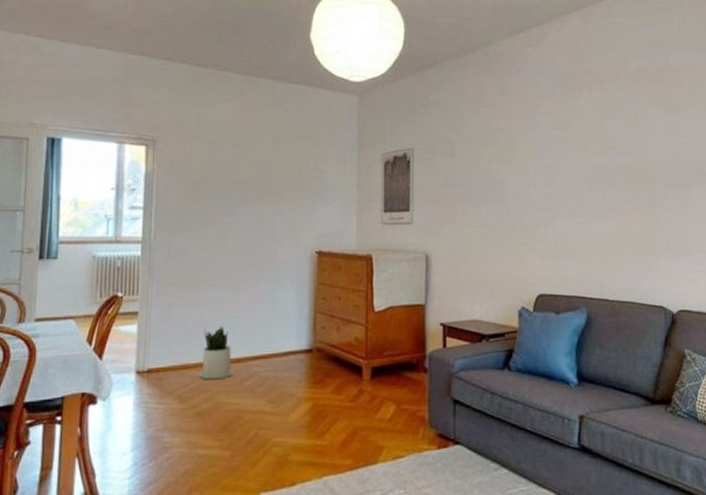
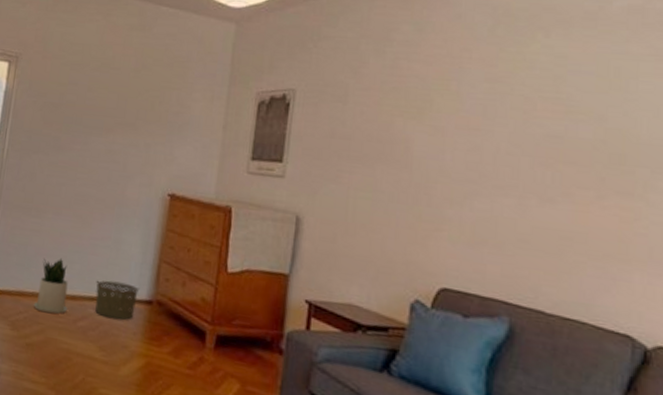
basket: none [258,337,300,373] -> present [95,280,140,320]

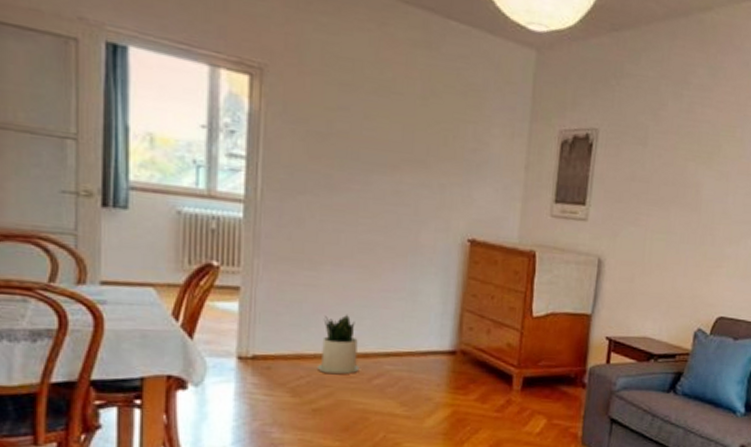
basket: present [95,280,140,320] -> none [391,334,442,373]

